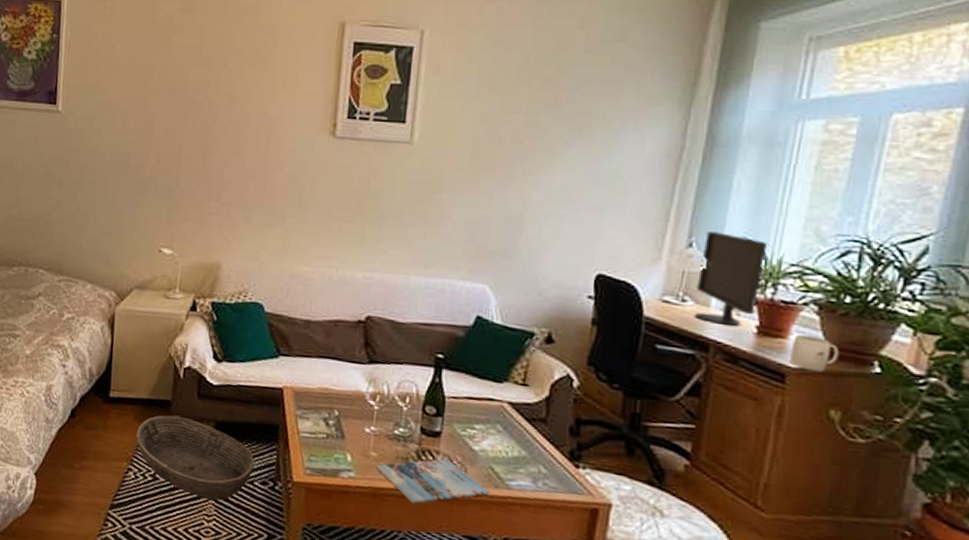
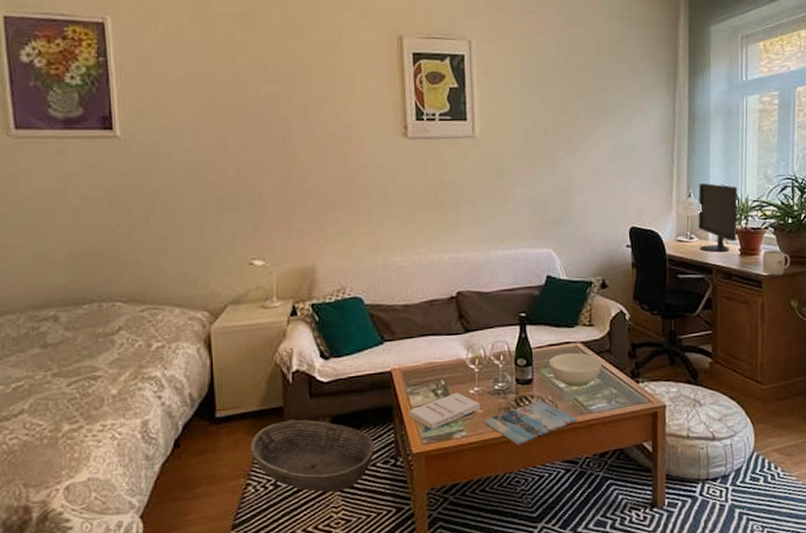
books: none [295,426,376,462] -> present [409,392,481,432]
bowl: none [463,411,533,455] -> present [548,353,602,387]

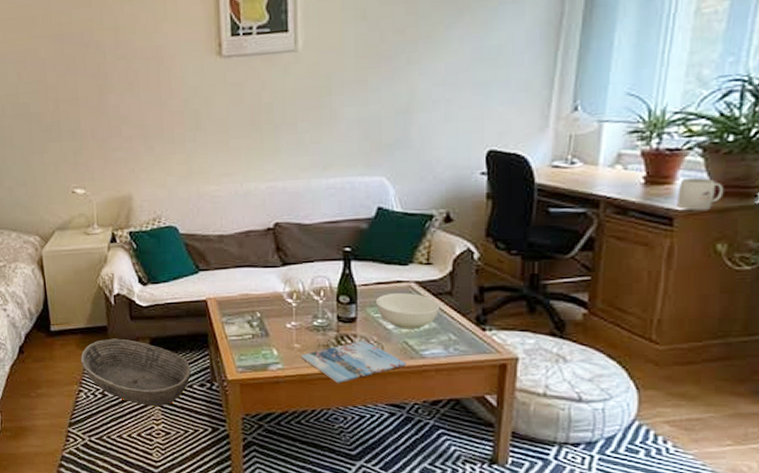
books: present [409,392,481,432] -> none [224,325,299,361]
computer monitor: present [698,183,738,252] -> none [584,91,651,181]

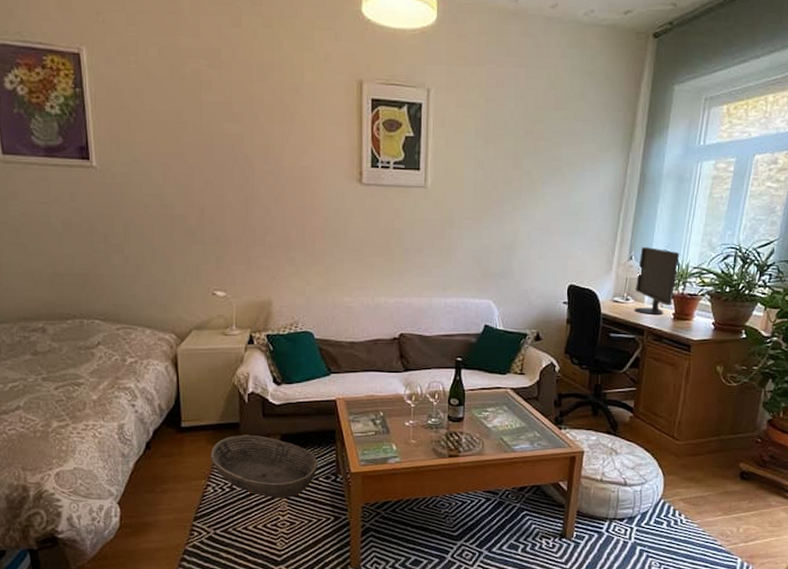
magazine: present [300,340,406,384] -> none [416,437,501,474]
bowl: present [375,293,440,329] -> none [479,398,529,428]
computer monitor: none [584,91,651,181] -> present [635,247,680,315]
mug: present [677,177,725,211] -> none [693,316,723,341]

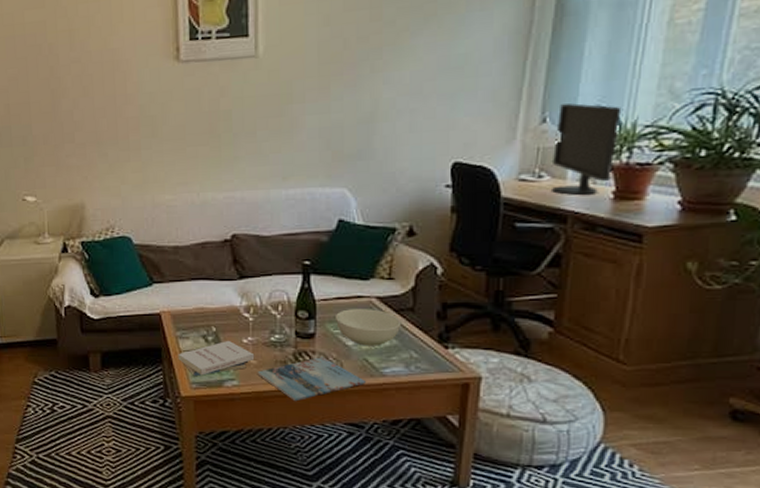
basket: present [210,434,317,499] -> none [29,352,143,424]
books: none [349,423,415,455] -> present [178,340,255,377]
magazine: none [416,437,501,474] -> present [257,357,366,402]
bowl: none [479,398,529,428] -> present [334,309,402,346]

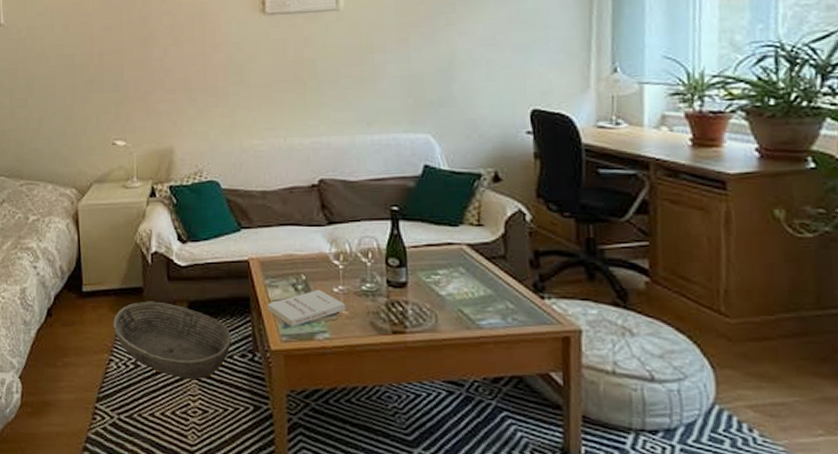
basket: none [29,352,143,424] -> present [113,301,231,380]
magazine: present [257,357,366,402] -> none [349,307,462,357]
bowl: present [334,309,402,346] -> none [426,257,495,296]
computer monitor: present [552,103,622,195] -> none [627,54,688,142]

